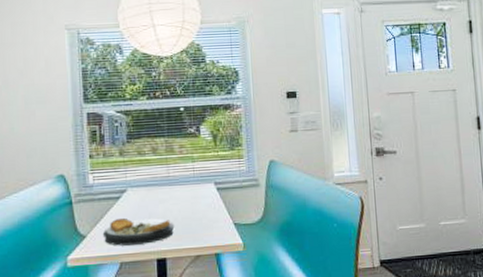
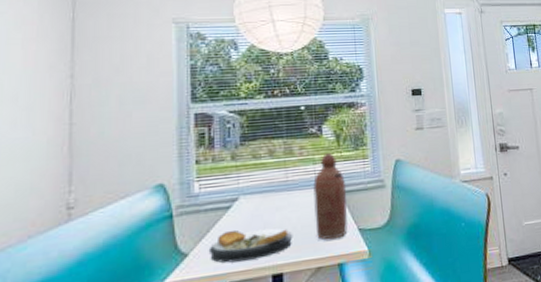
bottle: none [191,152,225,232] -> present [312,153,349,240]

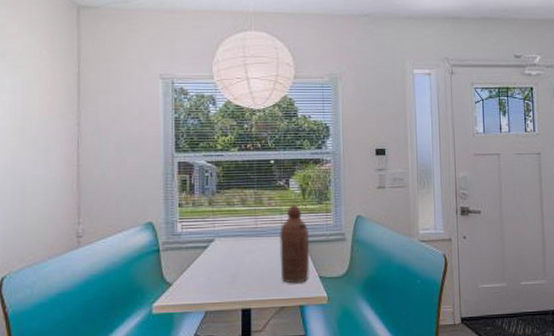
plate: present [208,228,293,264] -> none [188,267,261,295]

